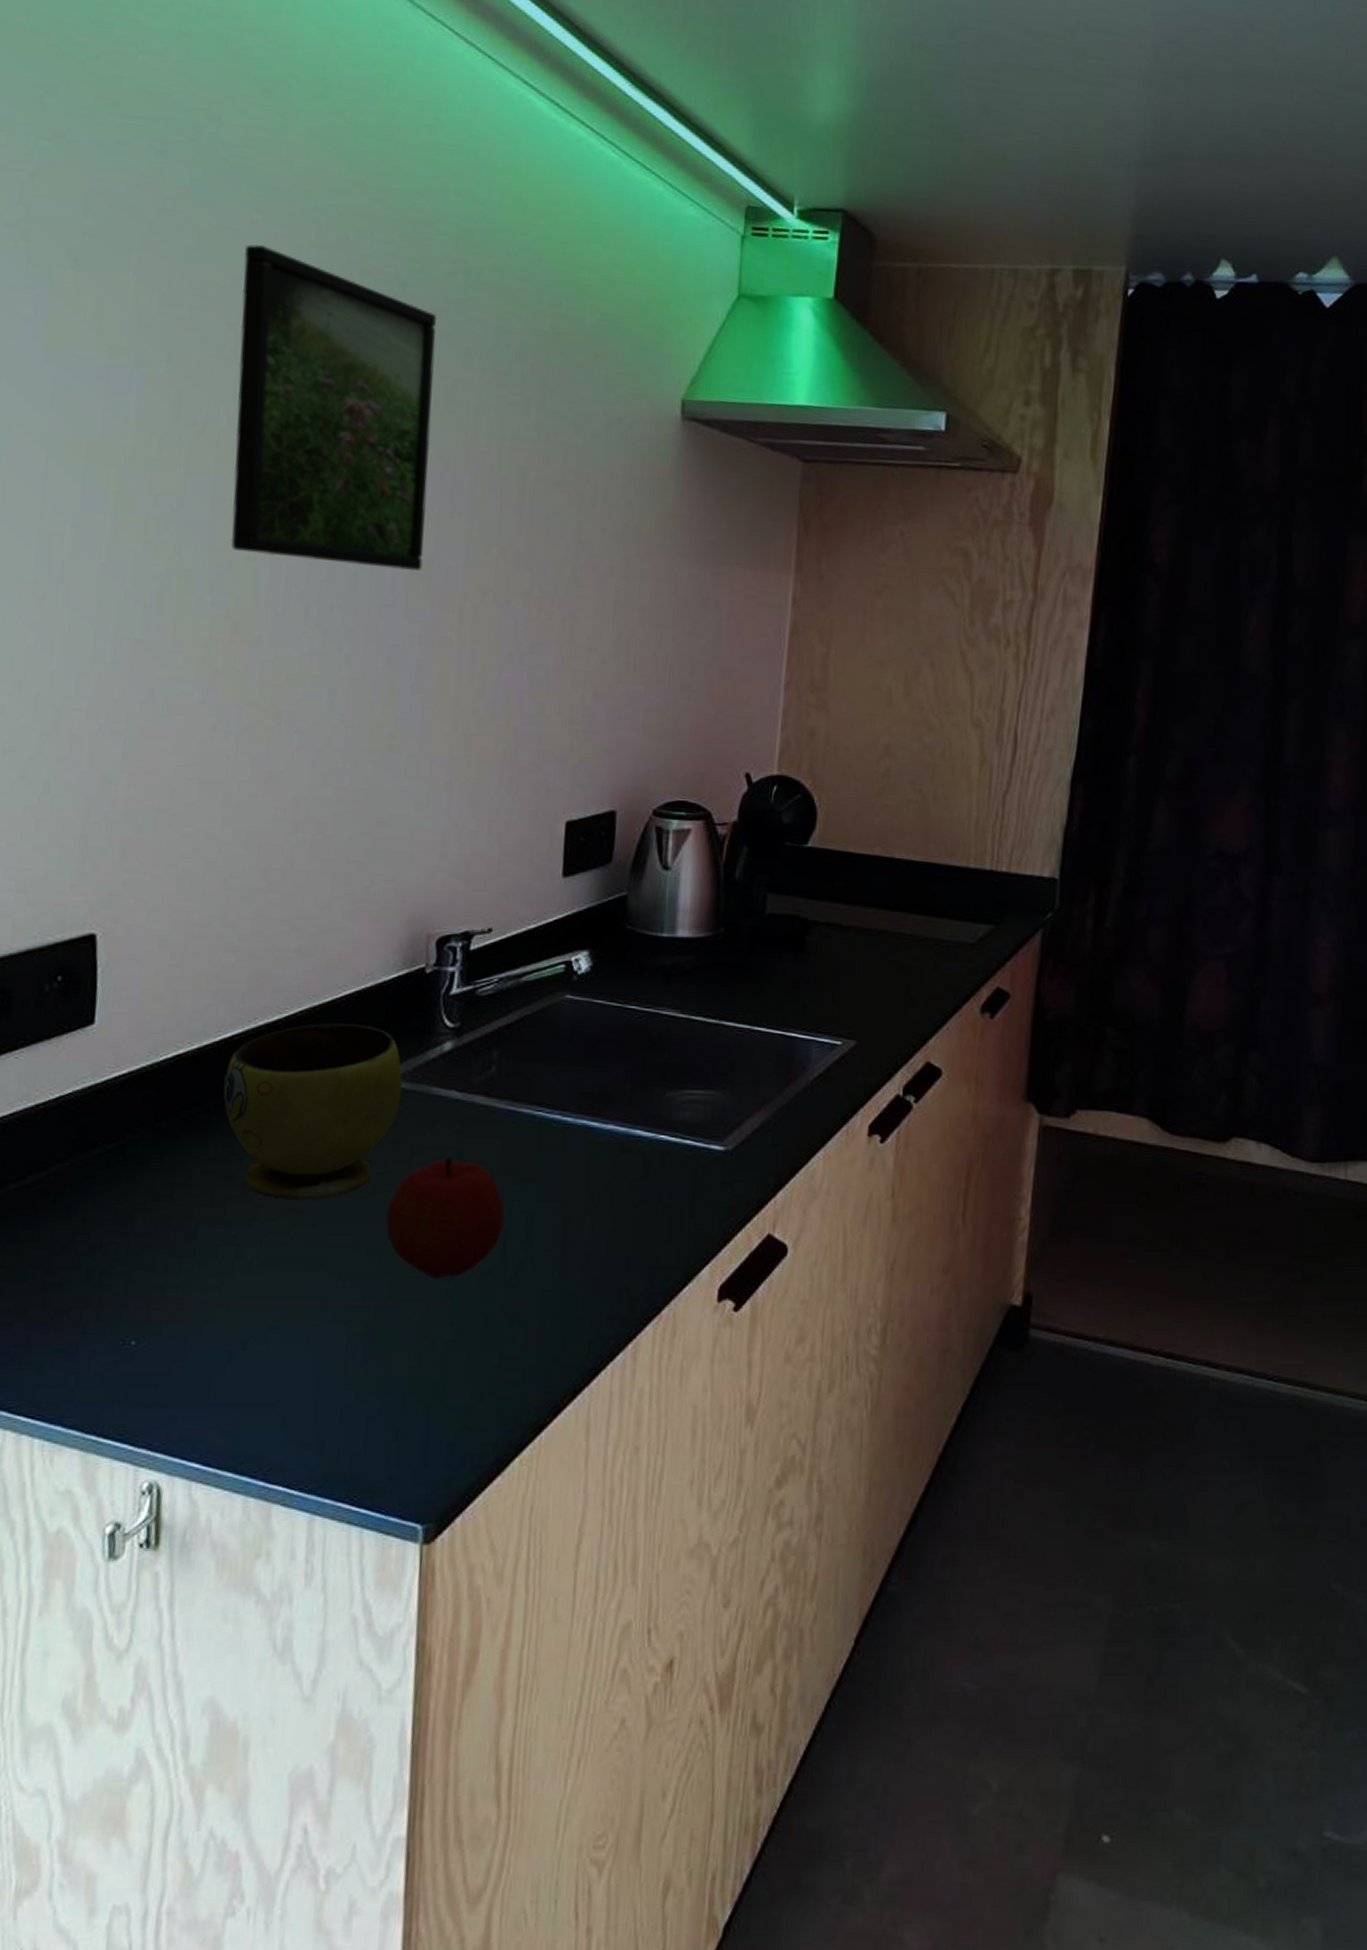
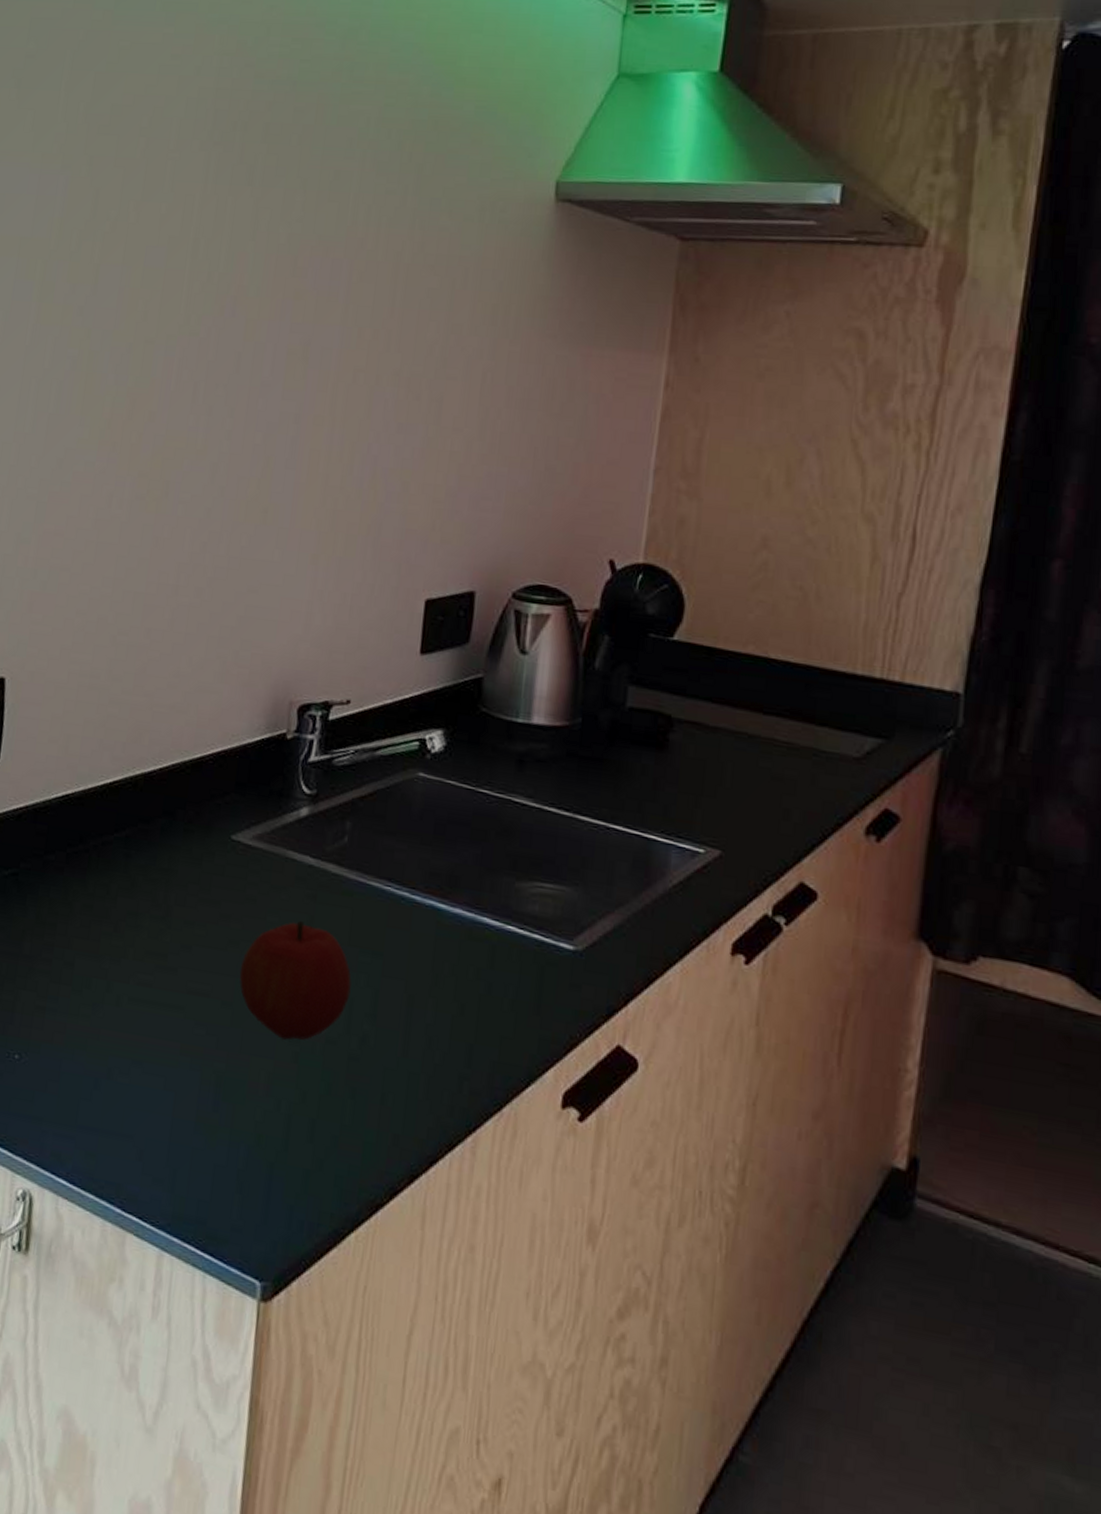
bowl: present [223,1022,403,1200] -> none [102,777,261,946]
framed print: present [230,244,436,571] -> none [133,56,323,353]

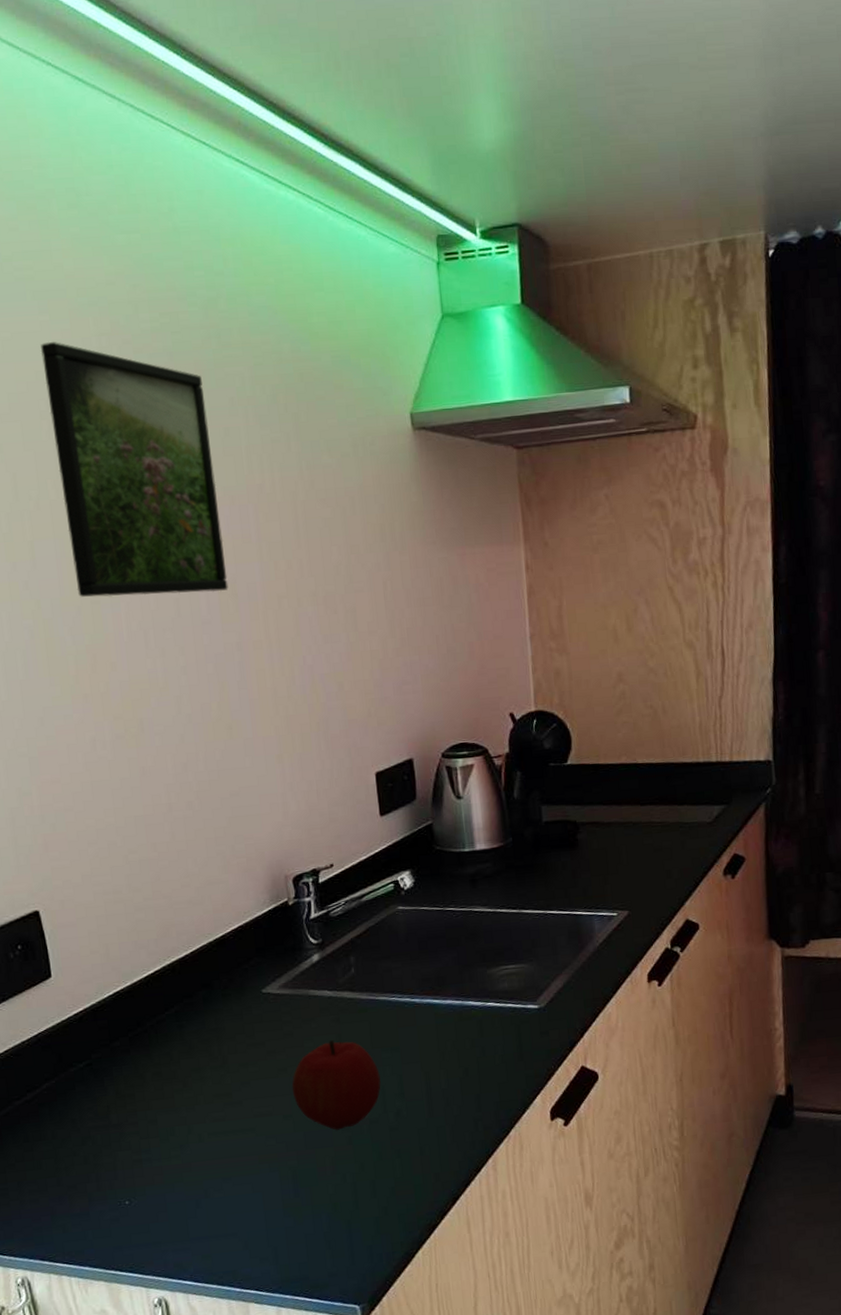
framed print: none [133,56,323,353] -> present [40,342,229,598]

